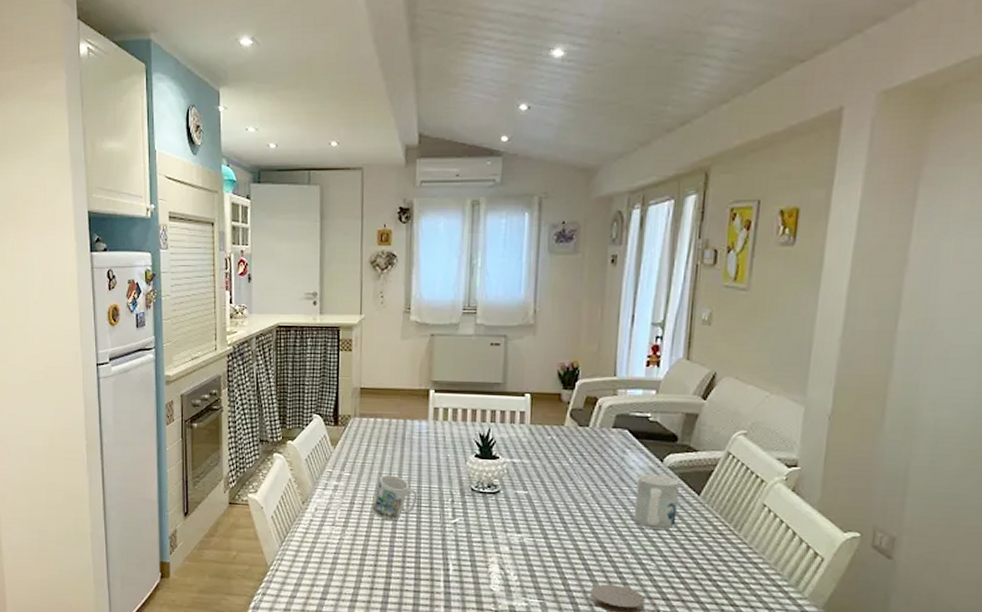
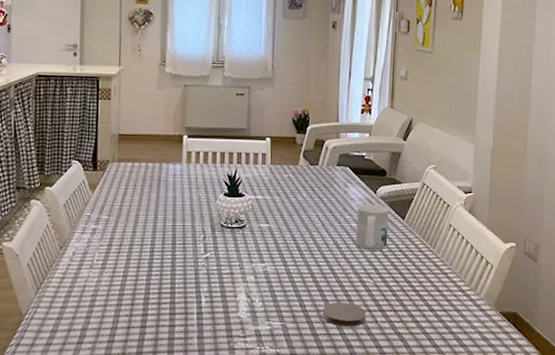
mug: present [372,474,418,521] -> none [129,216,172,260]

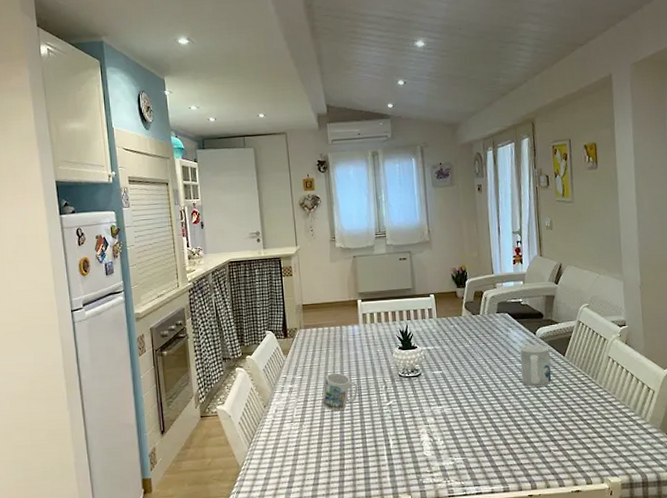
mug: none [129,216,172,260] -> present [322,373,358,412]
coaster: present [322,302,367,327] -> none [499,435,540,458]

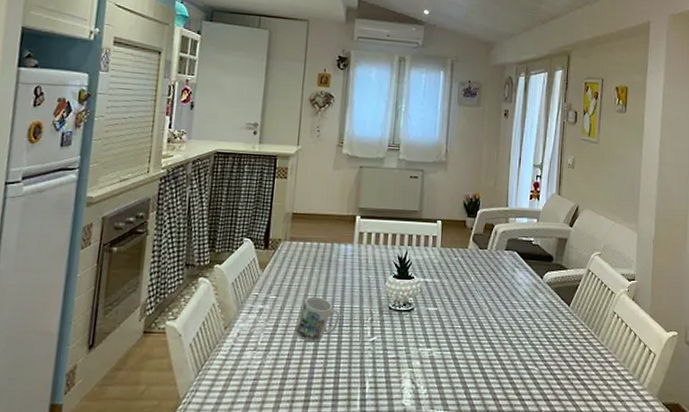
mug: present [520,344,552,387] -> none [521,289,555,337]

